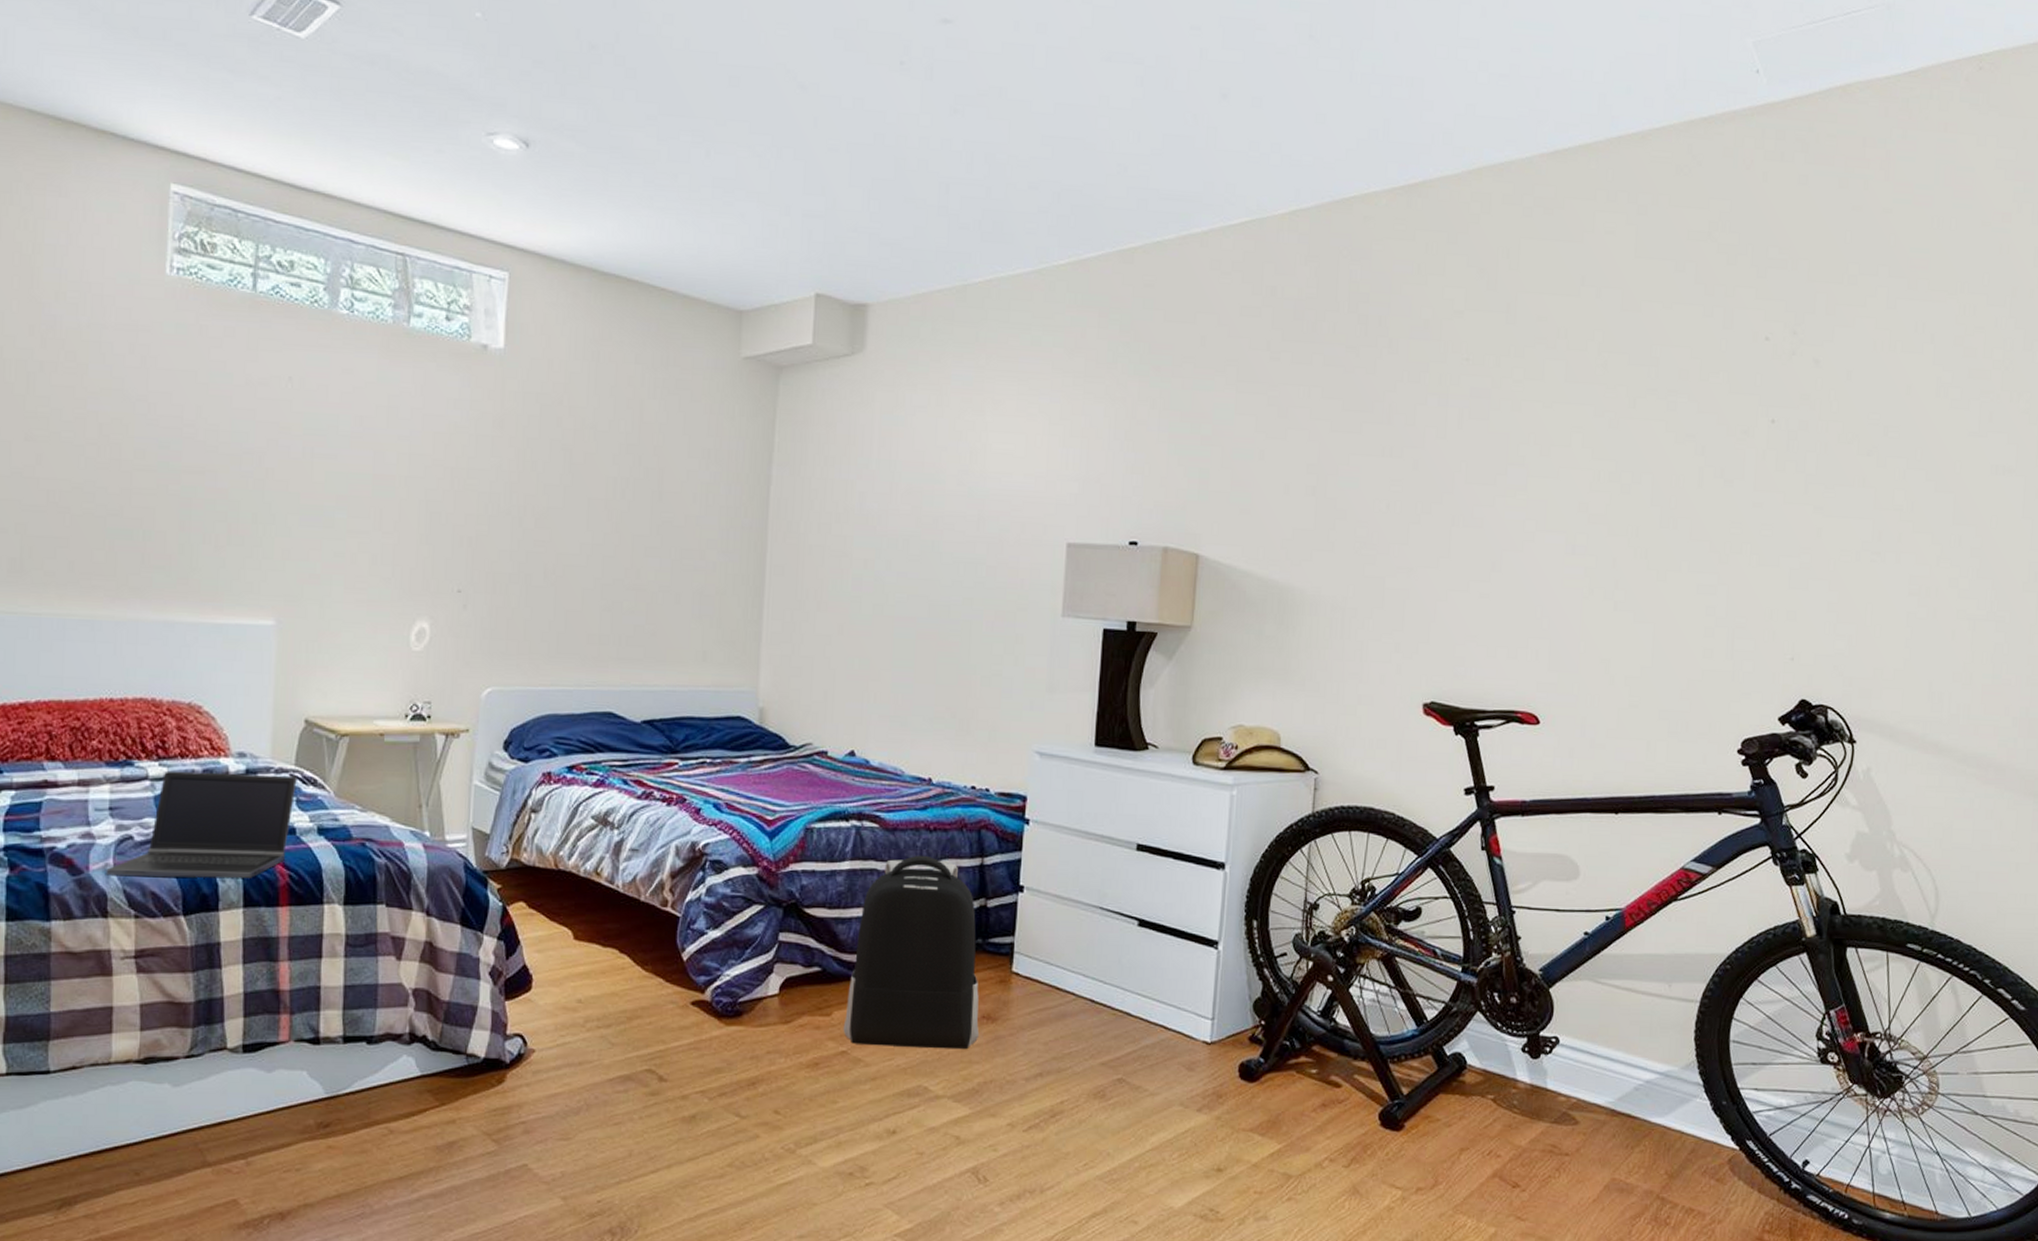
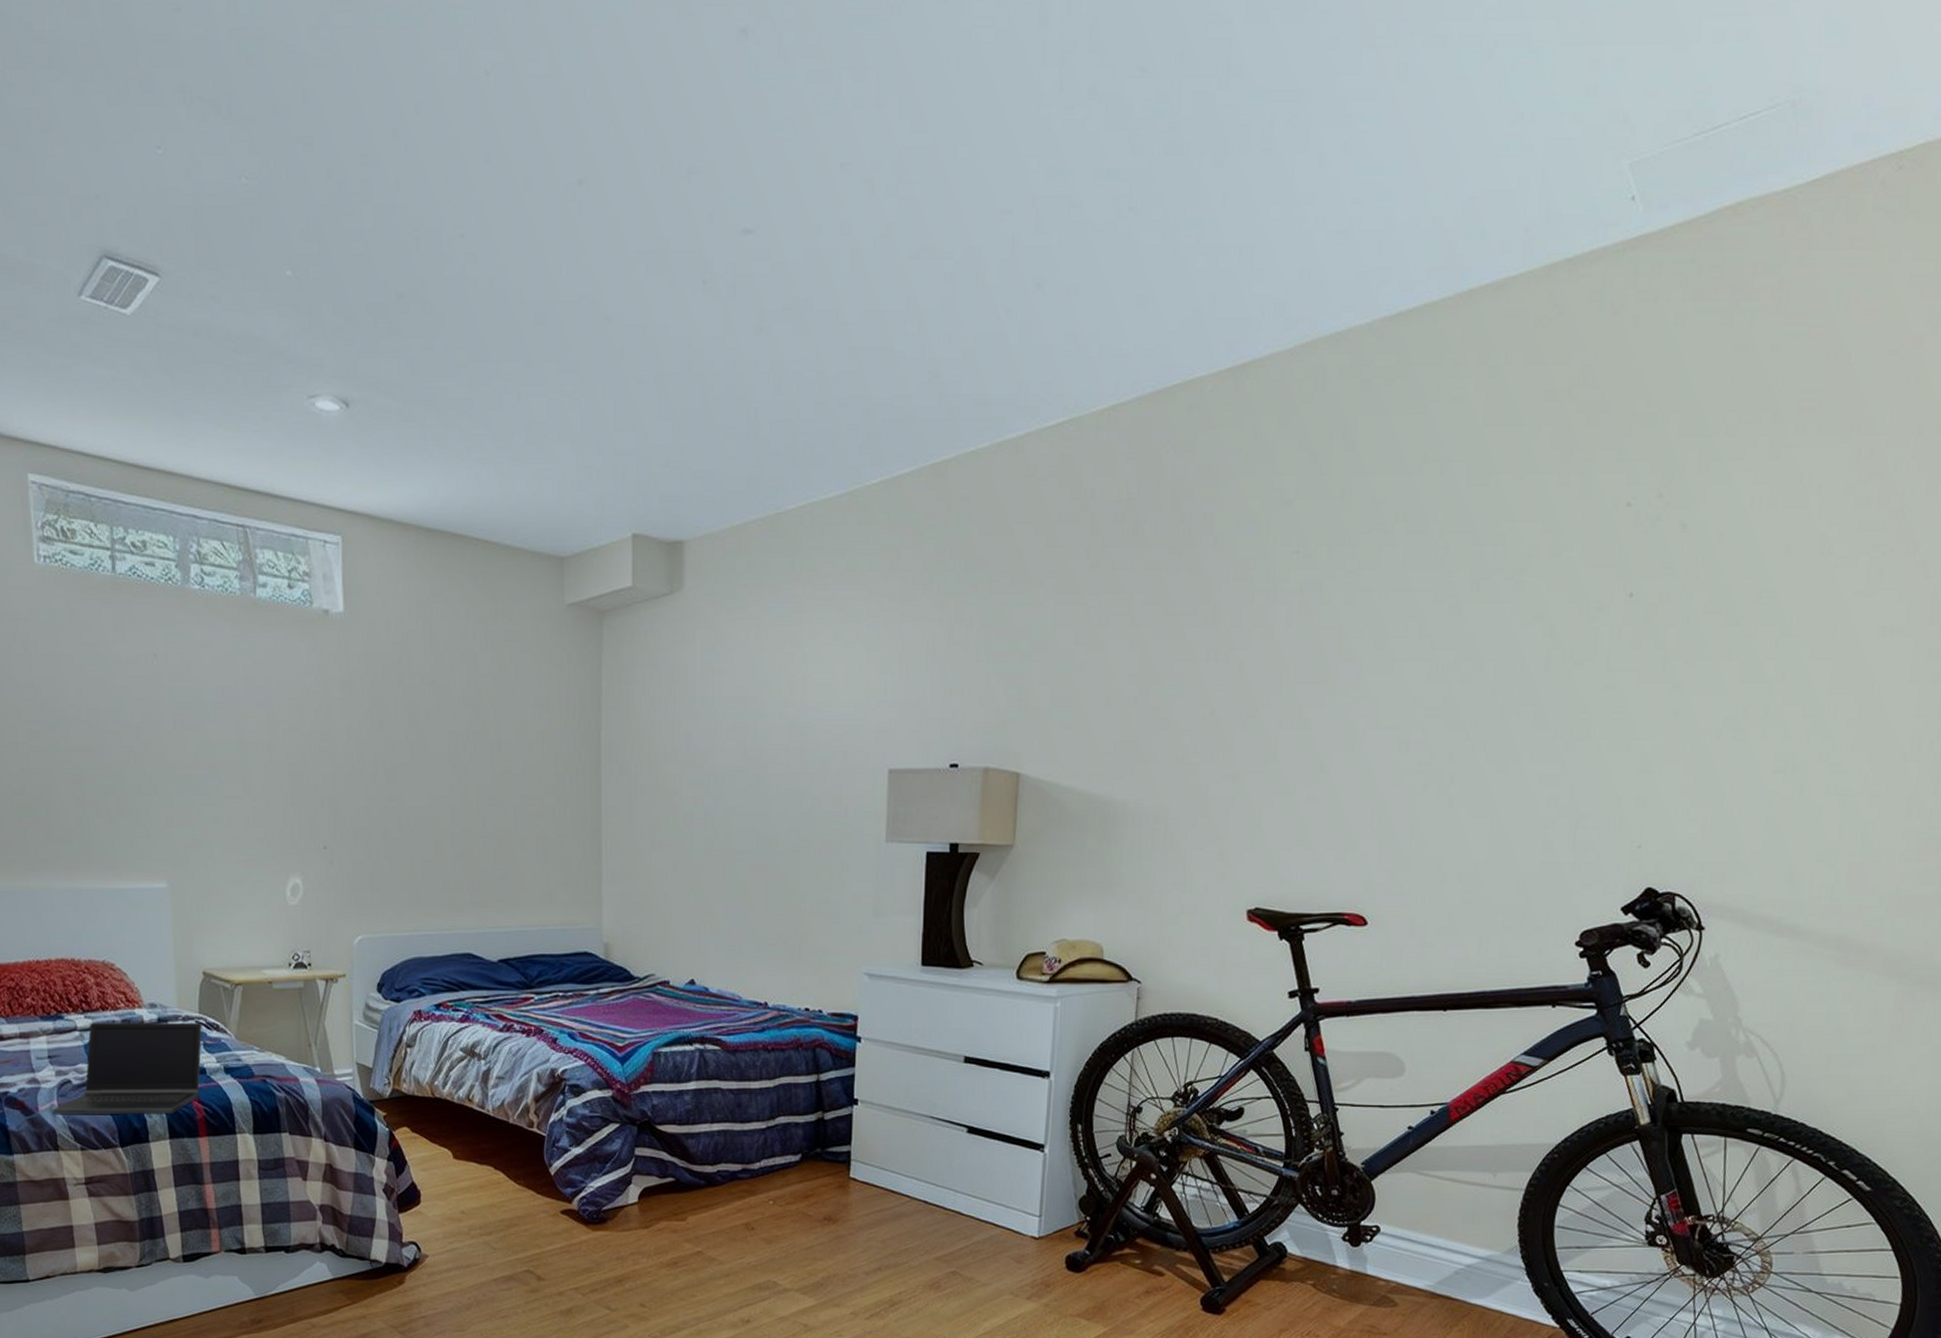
backpack: present [843,855,980,1050] -> none [697,1074,822,1248]

